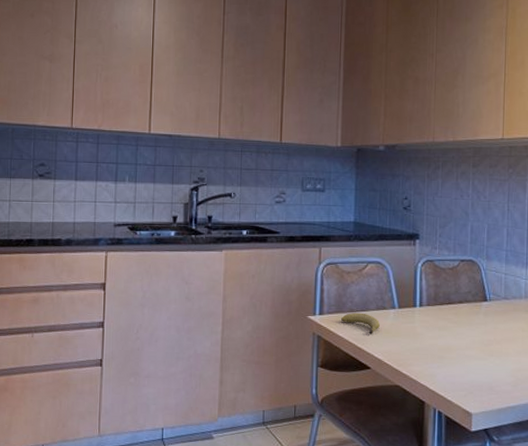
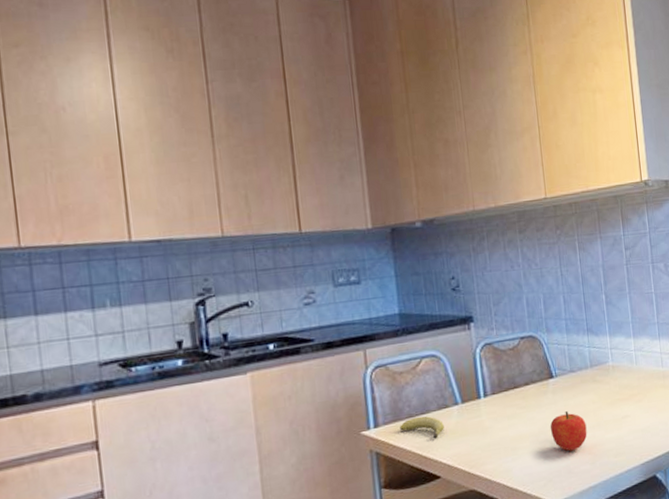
fruit: none [477,334,513,371] -> present [550,411,587,451]

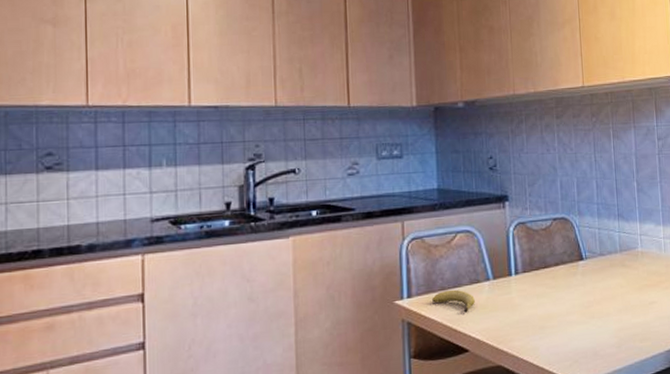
fruit: present [550,411,587,451] -> none [578,294,614,334]

